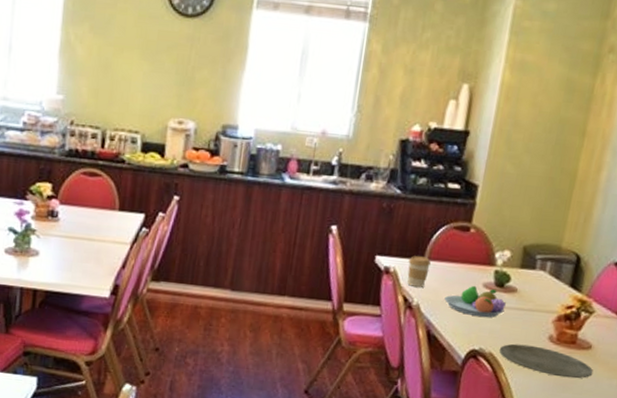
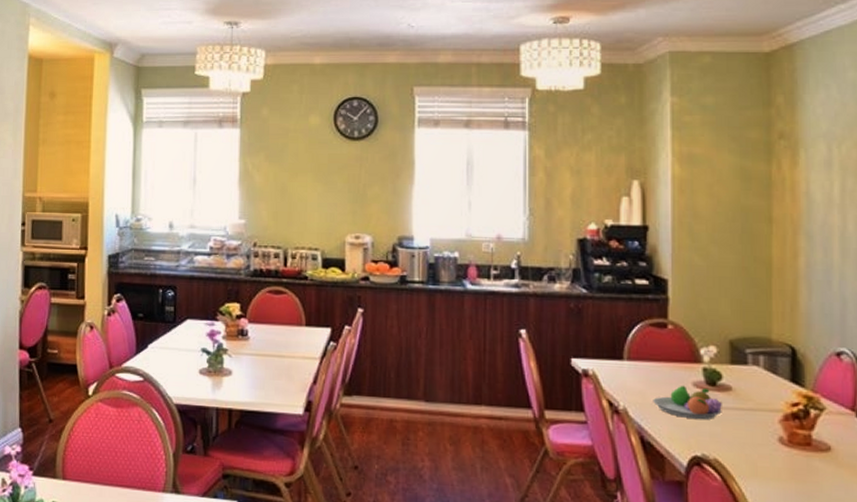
coffee cup: present [407,256,431,287] -> none [607,356,631,390]
plate: present [499,343,593,379] -> none [724,448,839,486]

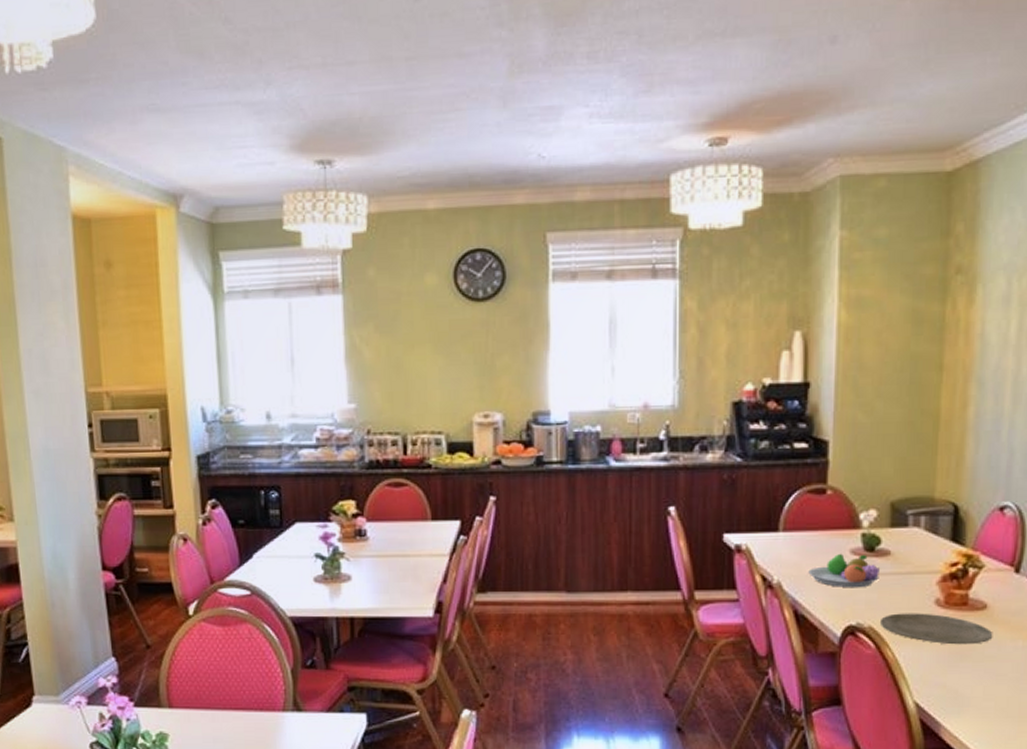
plate: none [724,448,839,486] -> present [879,613,993,645]

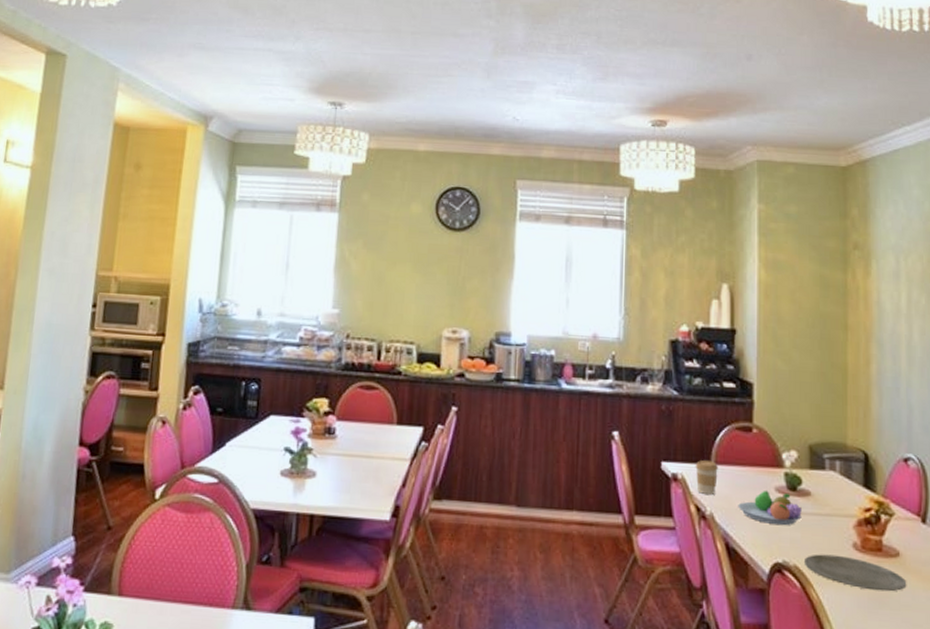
coffee cup: none [761,528,787,563] -> present [695,460,718,495]

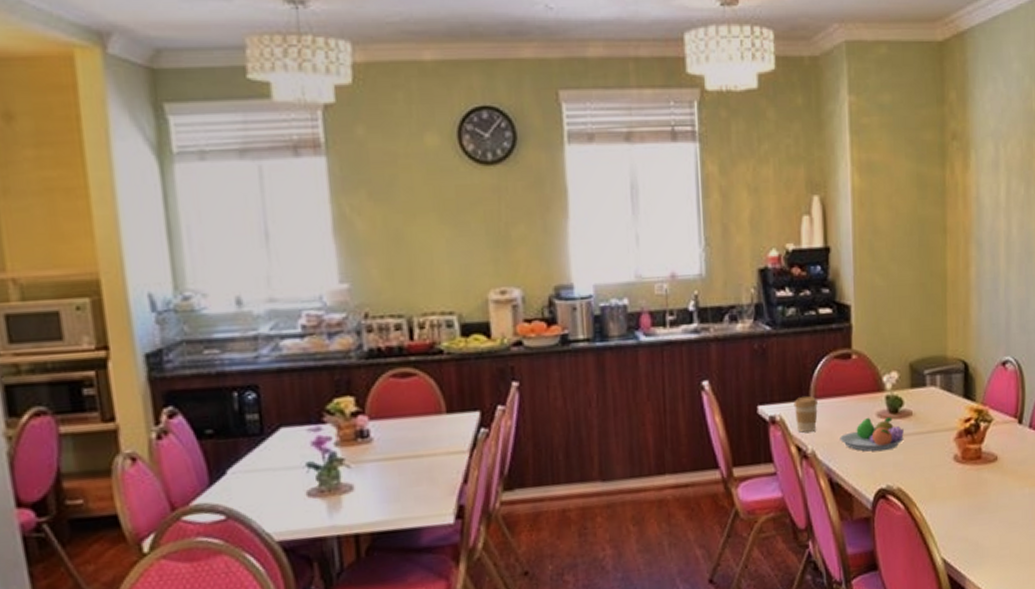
plate: present [803,554,907,592] -> none [907,470,1004,499]

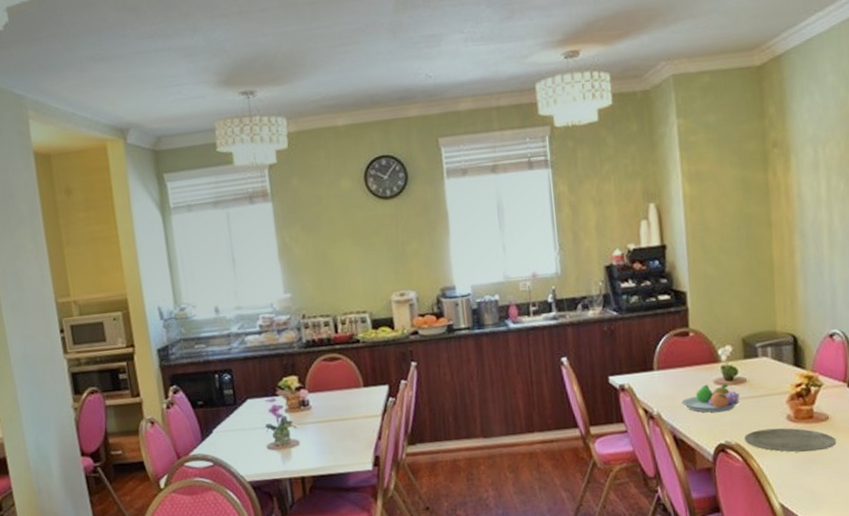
coffee cup: present [793,396,818,433] -> none [639,368,661,398]
plate: none [907,470,1004,499] -> present [744,428,837,453]

